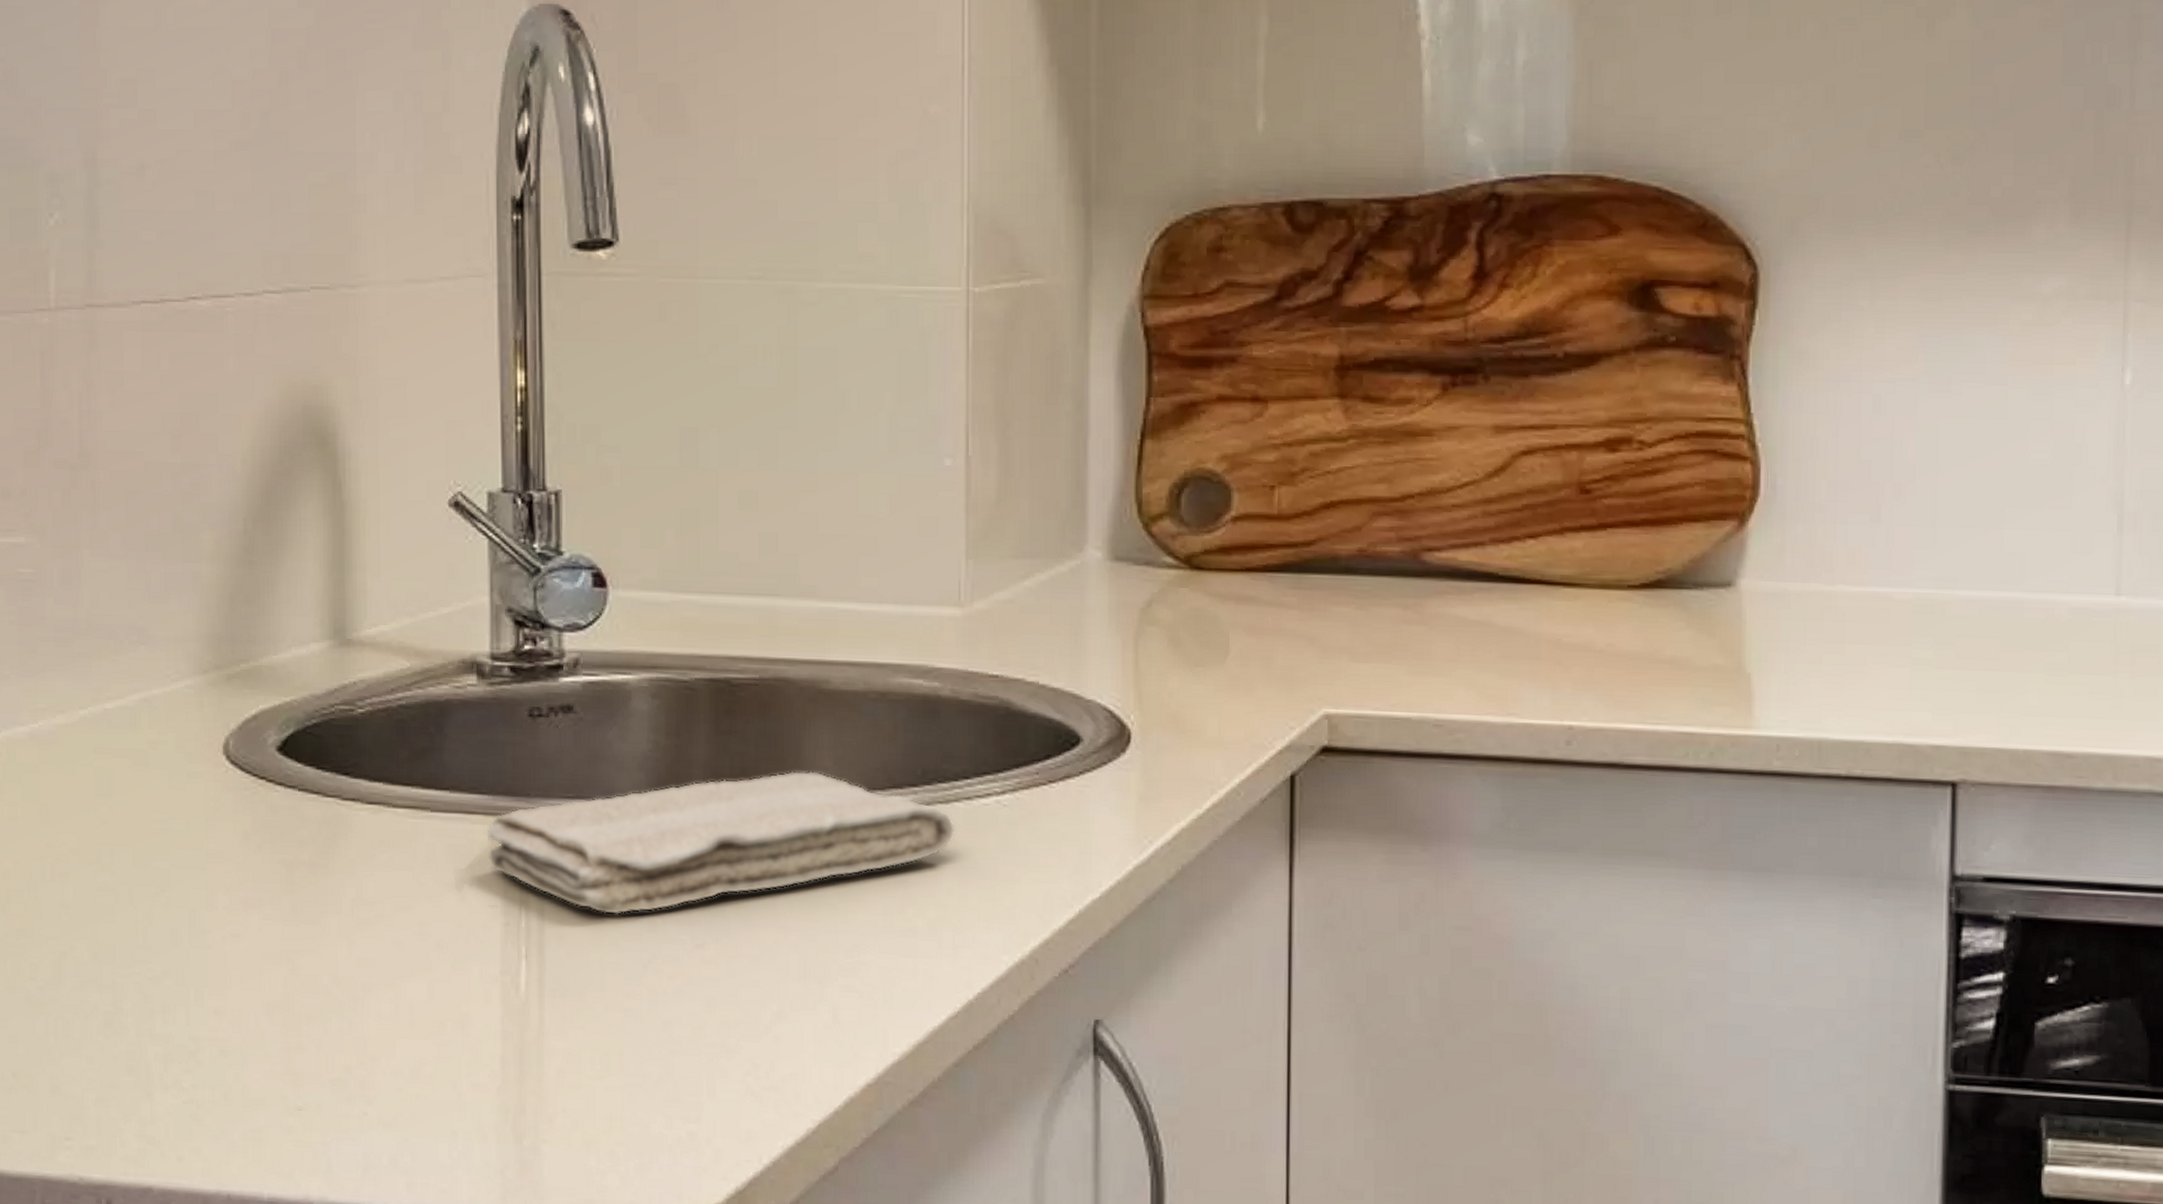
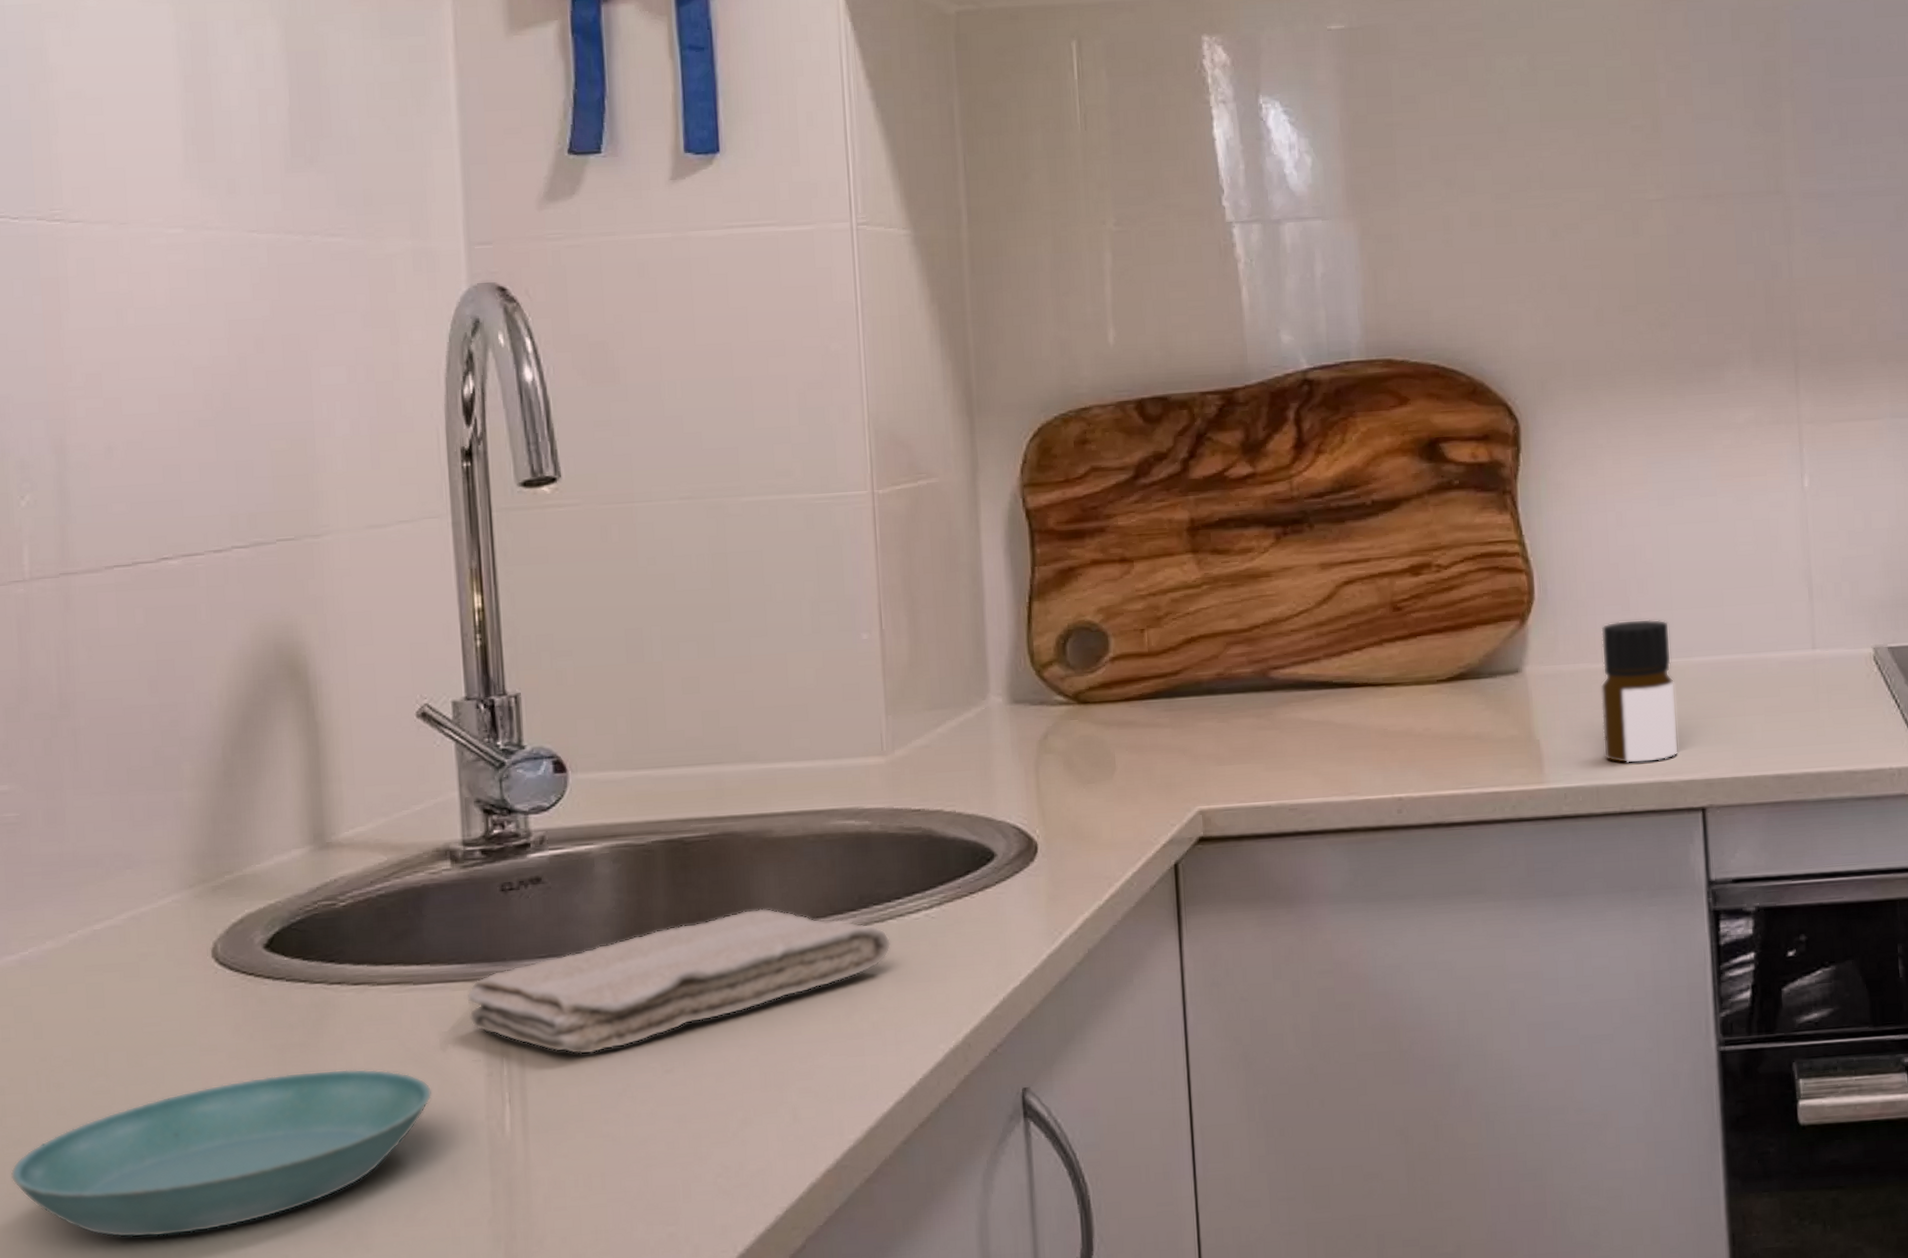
saucer: none [11,894,445,1057] -> present [10,1068,432,1238]
bottle: none [1832,534,1931,718] -> present [1600,619,1678,764]

